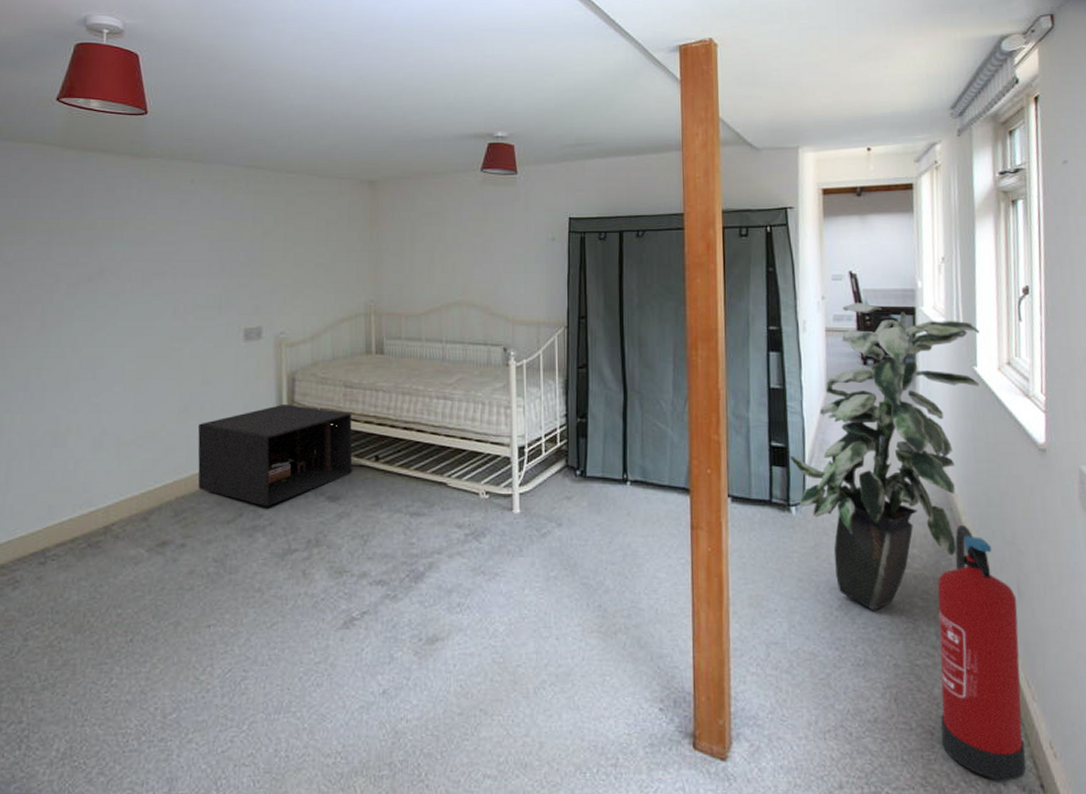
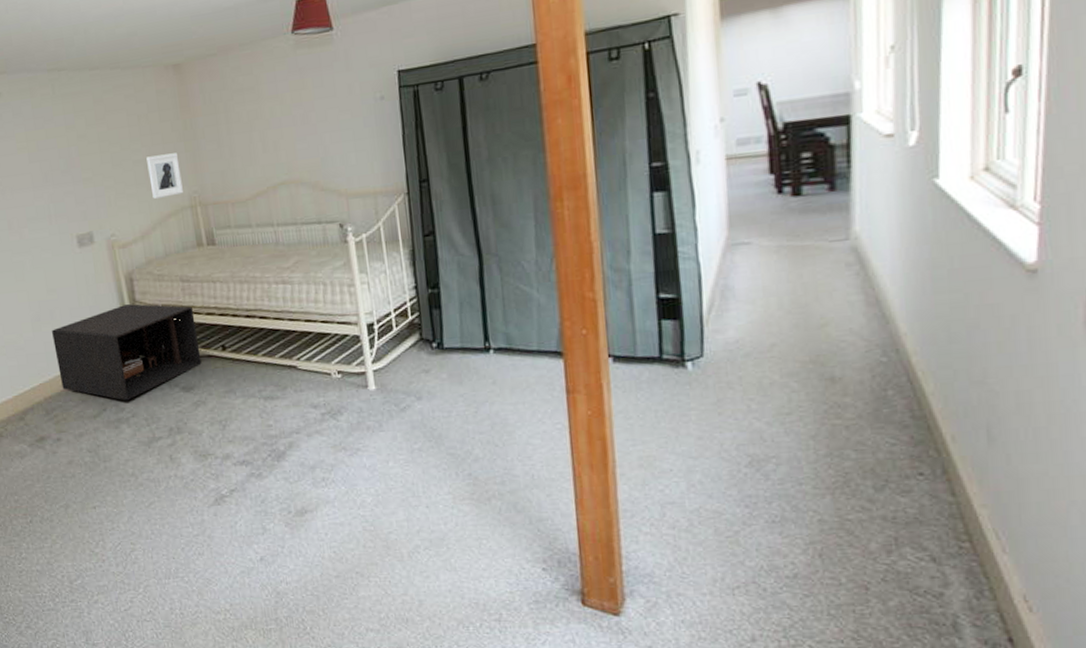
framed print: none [328,261,361,302] -> present [146,153,183,199]
indoor plant: present [789,303,980,611] -> none [682,118,944,466]
fire extinguisher: present [937,524,1026,781] -> none [876,366,990,635]

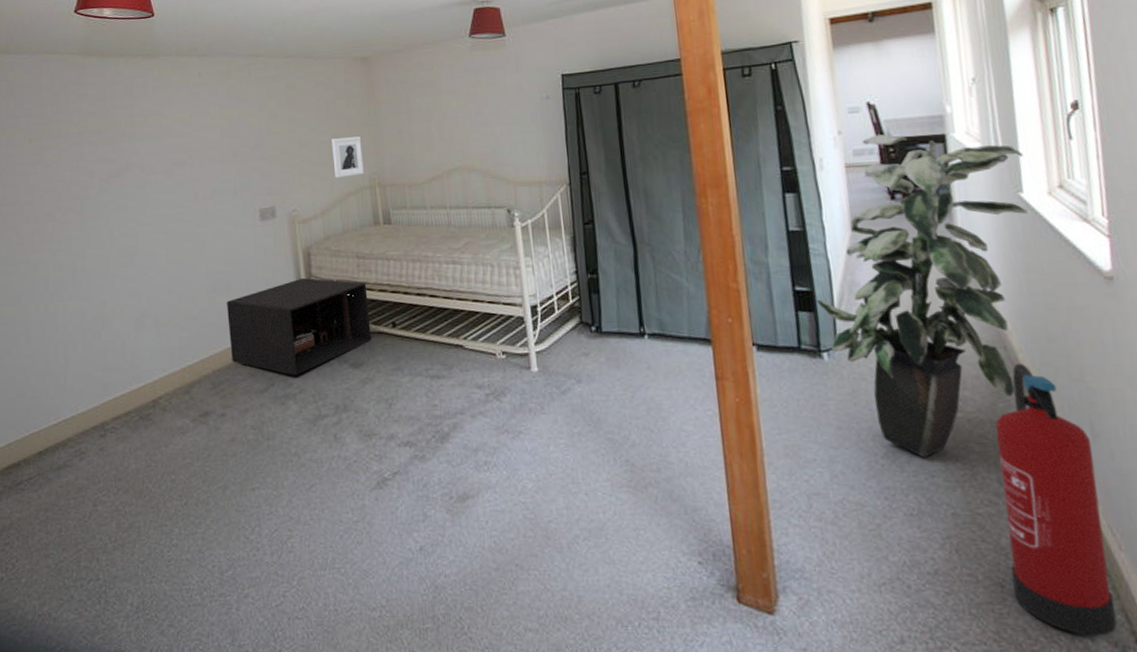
indoor plant: none [682,118,944,466] -> present [816,134,1028,458]
fire extinguisher: none [876,366,990,635] -> present [996,363,1117,636]

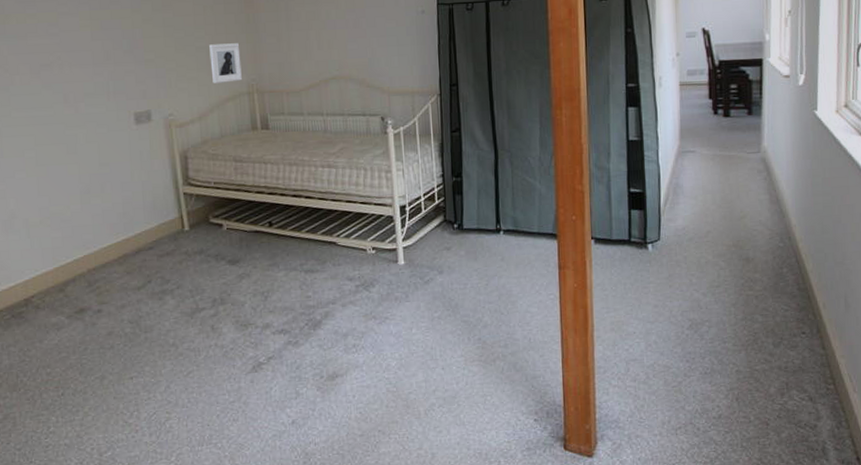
nightstand: present [227,278,372,376] -> none [101,180,249,273]
indoor plant: present [816,134,1028,458] -> none [646,57,821,328]
fire extinguisher: present [996,363,1117,636] -> none [775,250,846,457]

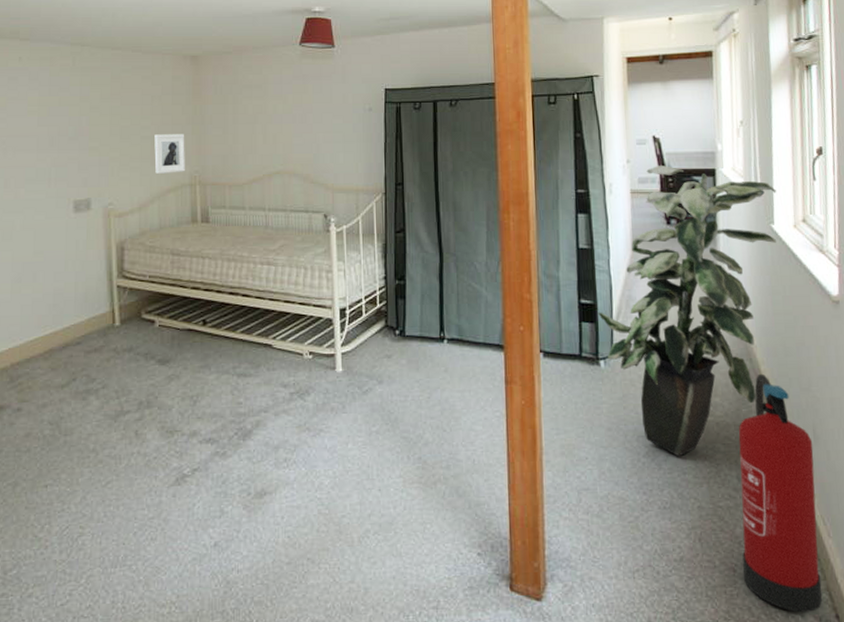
indoor plant: none [646,57,821,328] -> present [598,166,777,457]
fire extinguisher: none [775,250,846,457] -> present [738,373,822,613]

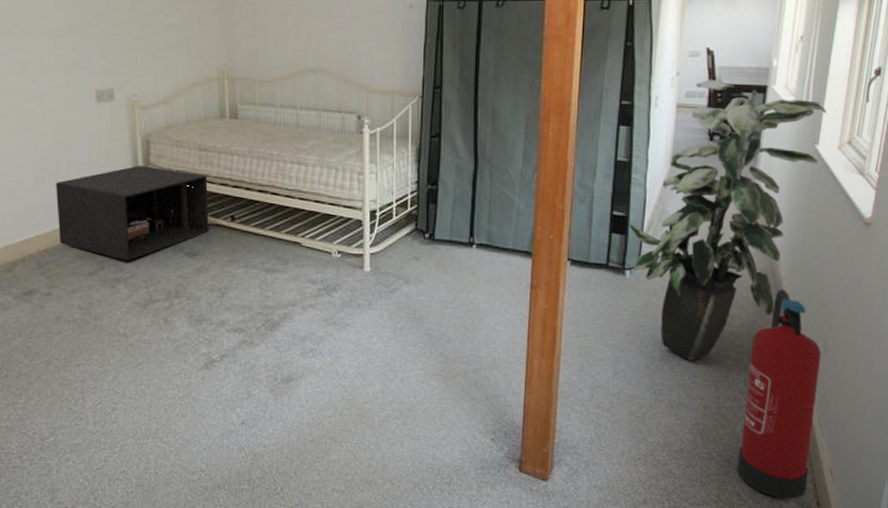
nightstand: none [31,273,181,371] -> present [56,166,209,261]
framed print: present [154,134,185,174] -> none [180,23,213,66]

